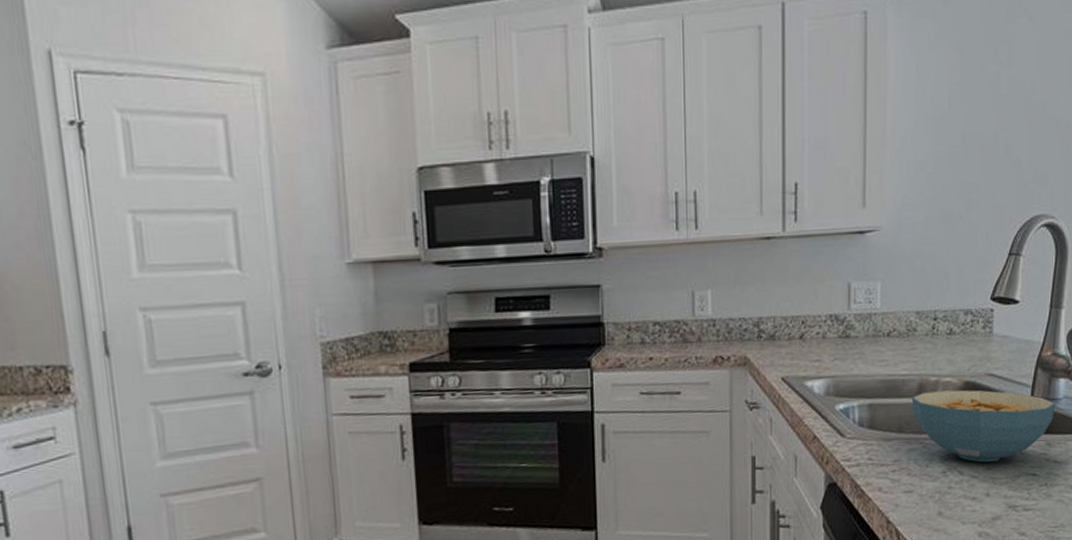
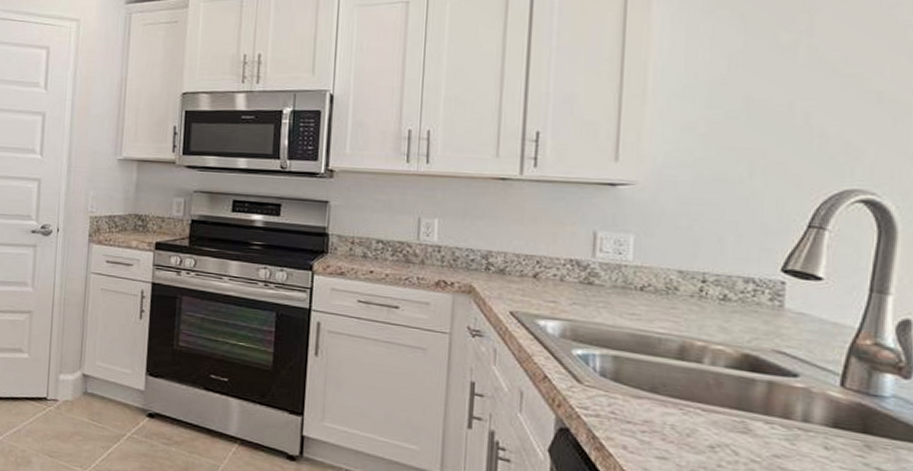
cereal bowl: present [911,390,1056,463] -> none [669,355,880,450]

